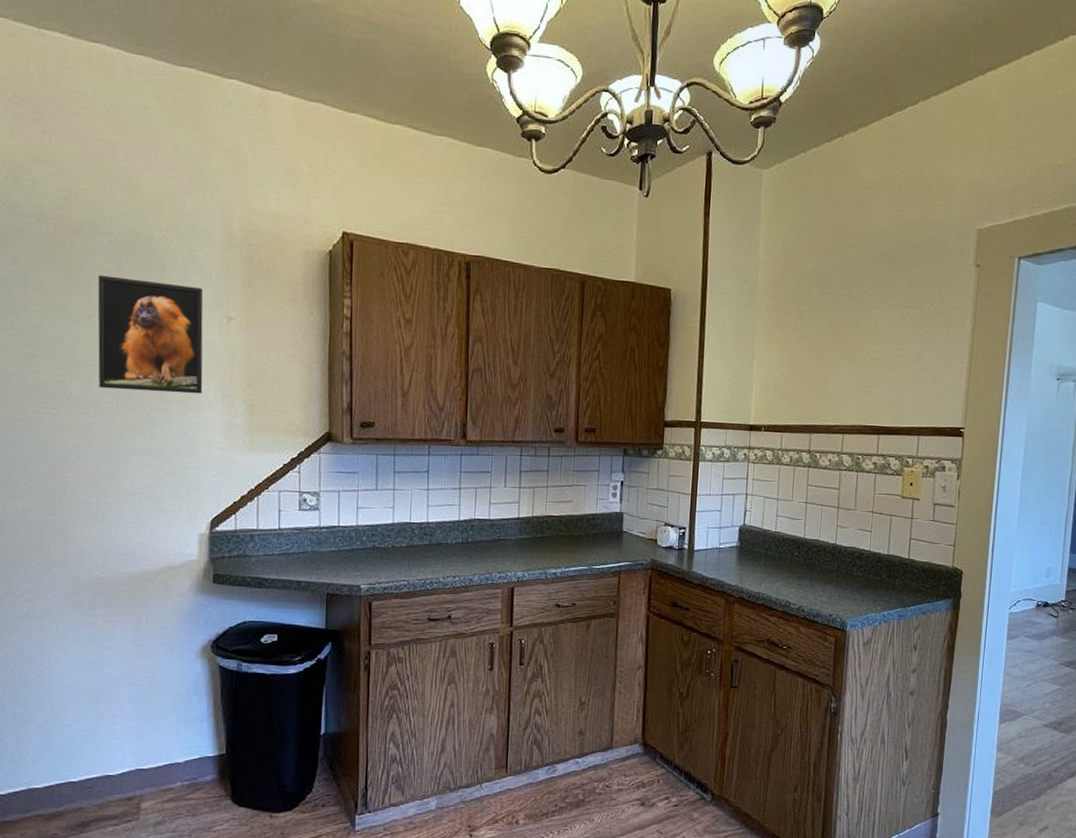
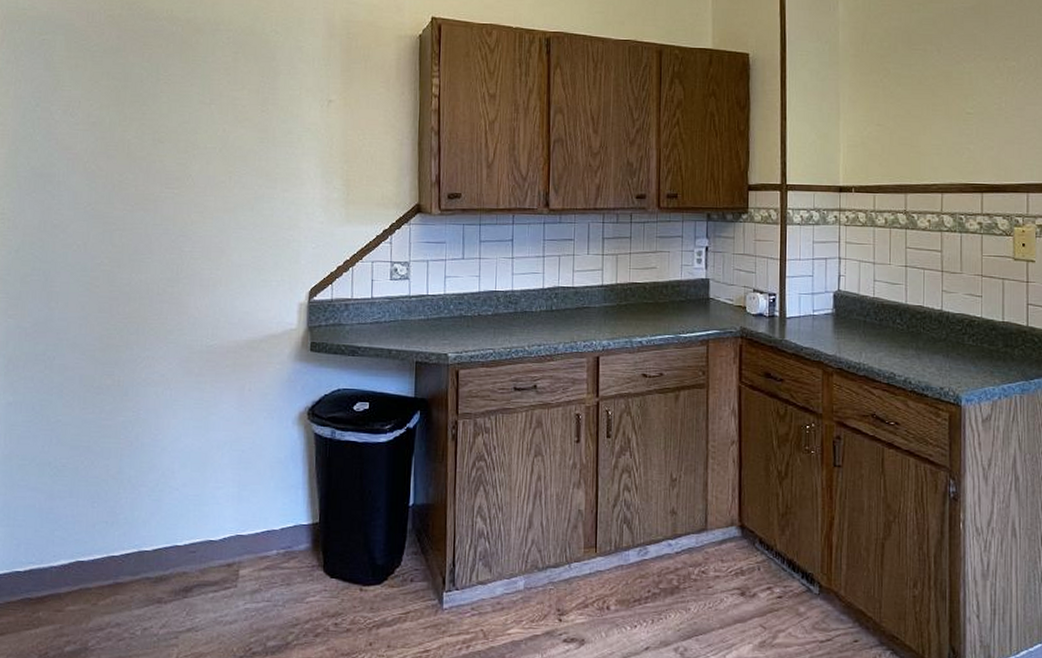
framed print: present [97,275,204,394] -> none [214,67,307,172]

